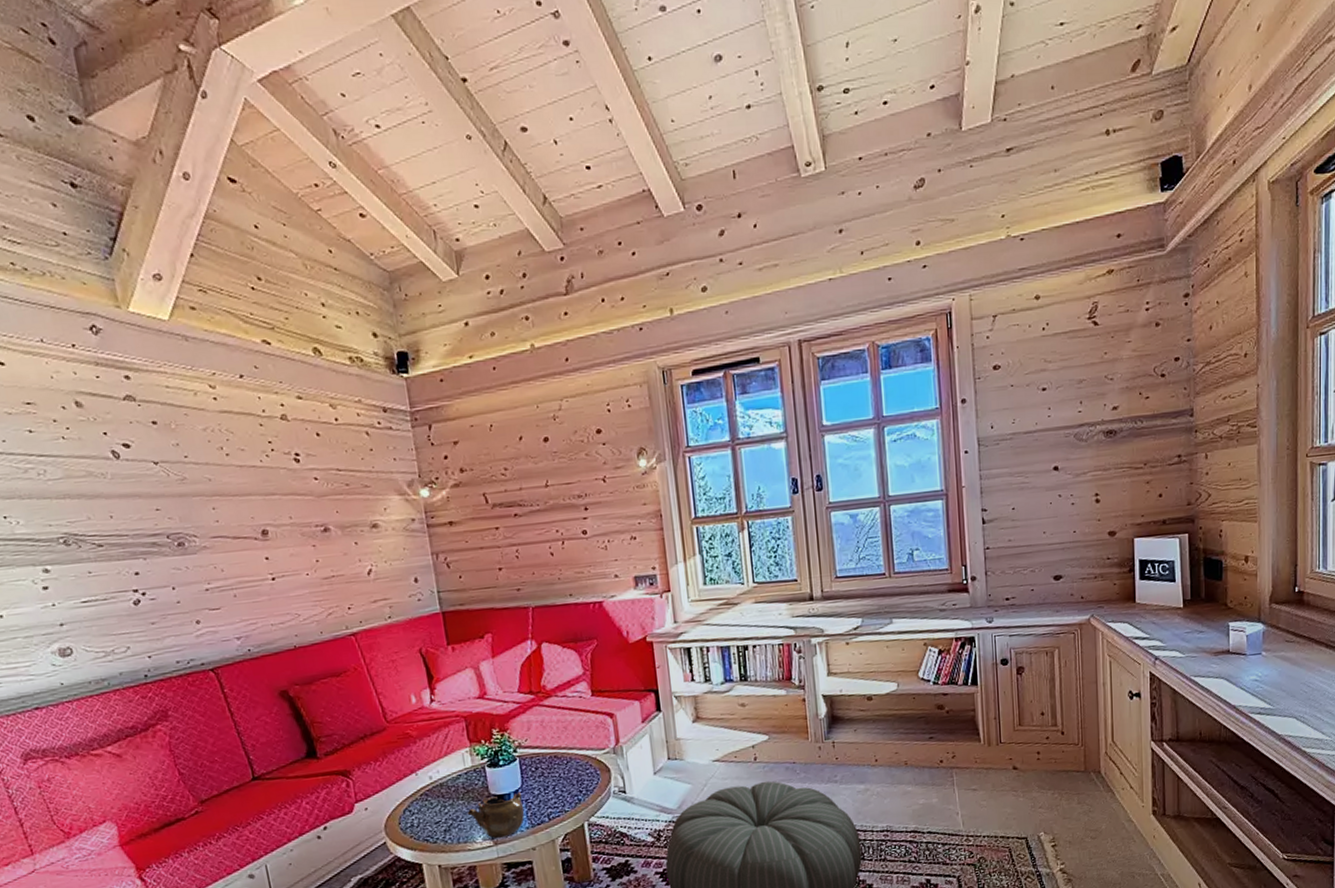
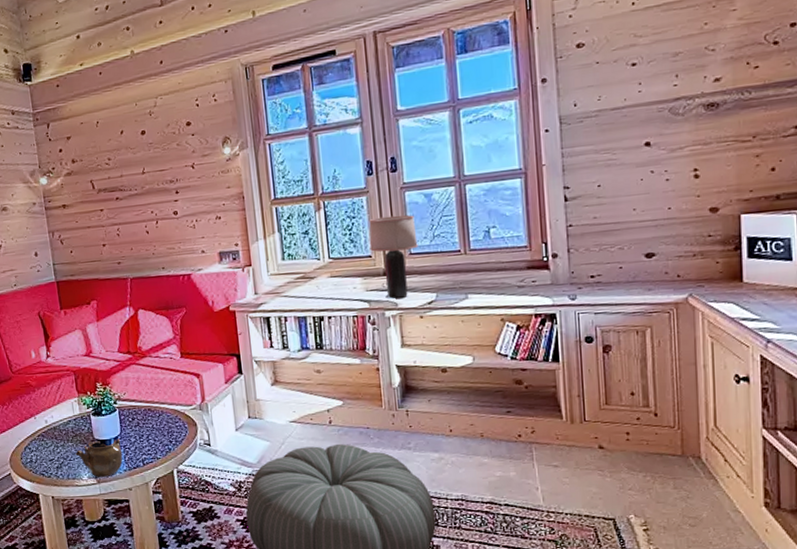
table lamp: none [794,536,844,625] -> present [369,215,418,299]

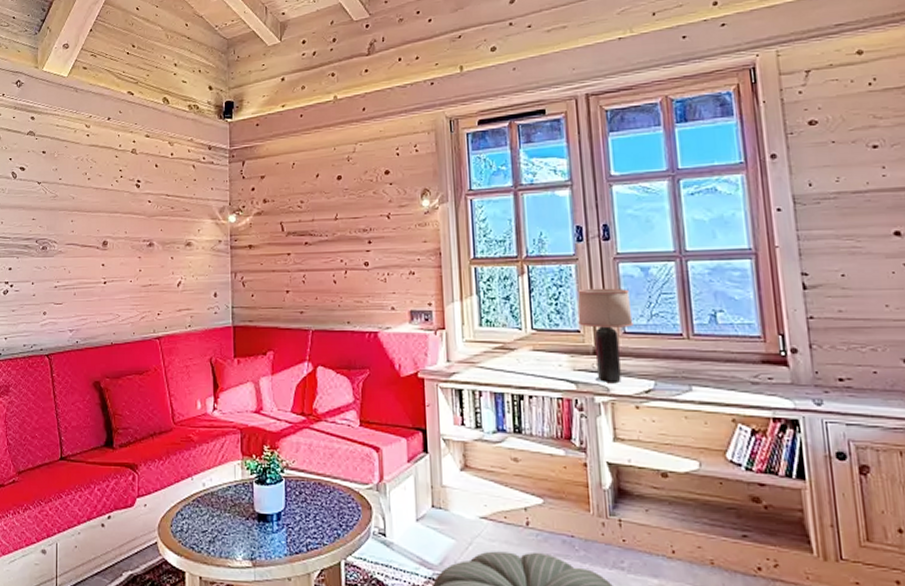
teapot: present [75,438,123,477] -> none [231,514,285,560]

